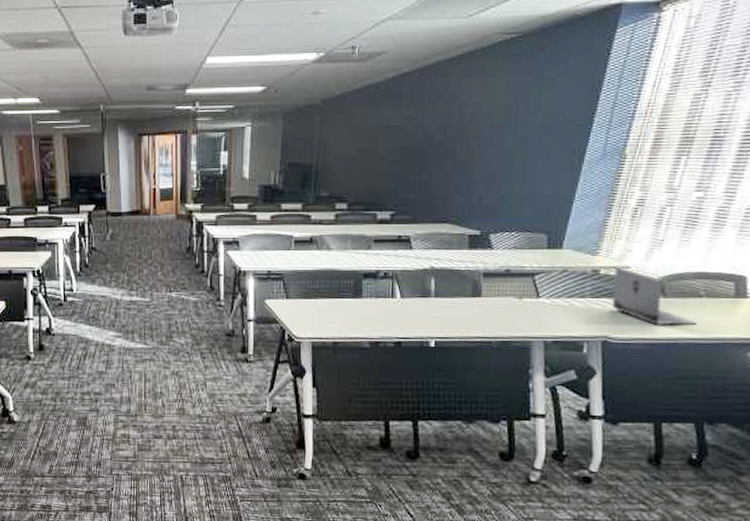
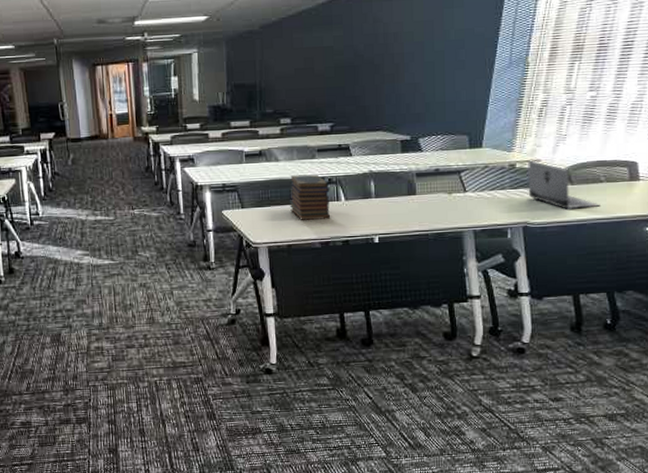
book stack: none [338,266,385,317] -> present [289,174,331,220]

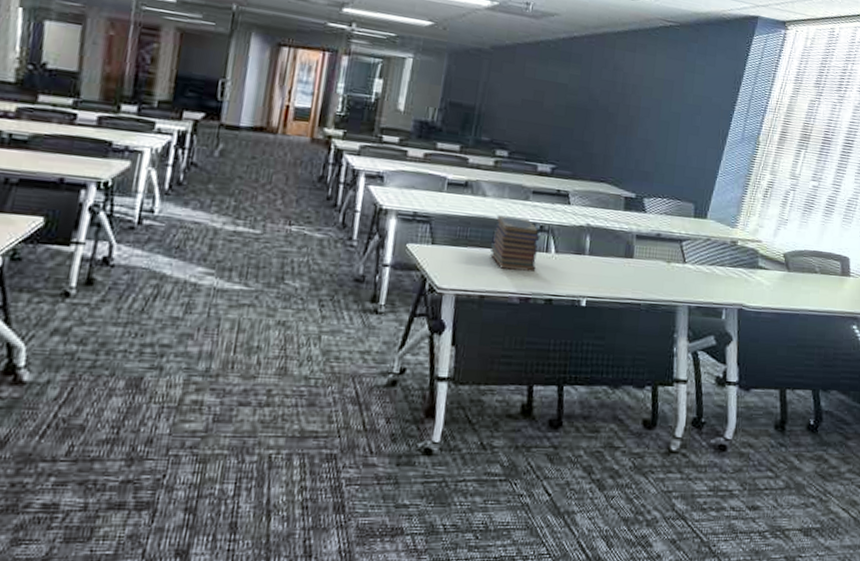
laptop computer: present [528,160,600,209] -> none [746,239,813,298]

